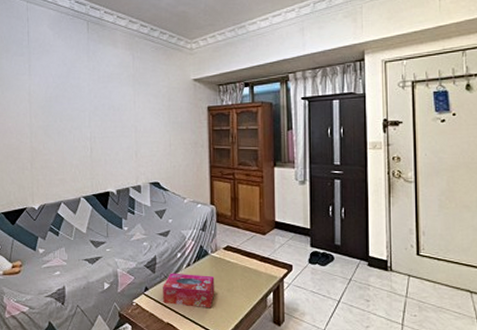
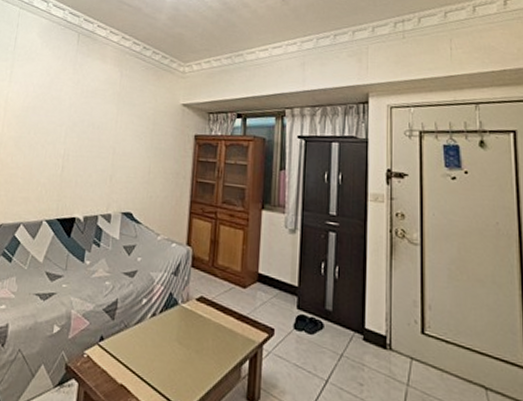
tissue box: present [163,273,215,308] -> none [119,321,183,372]

